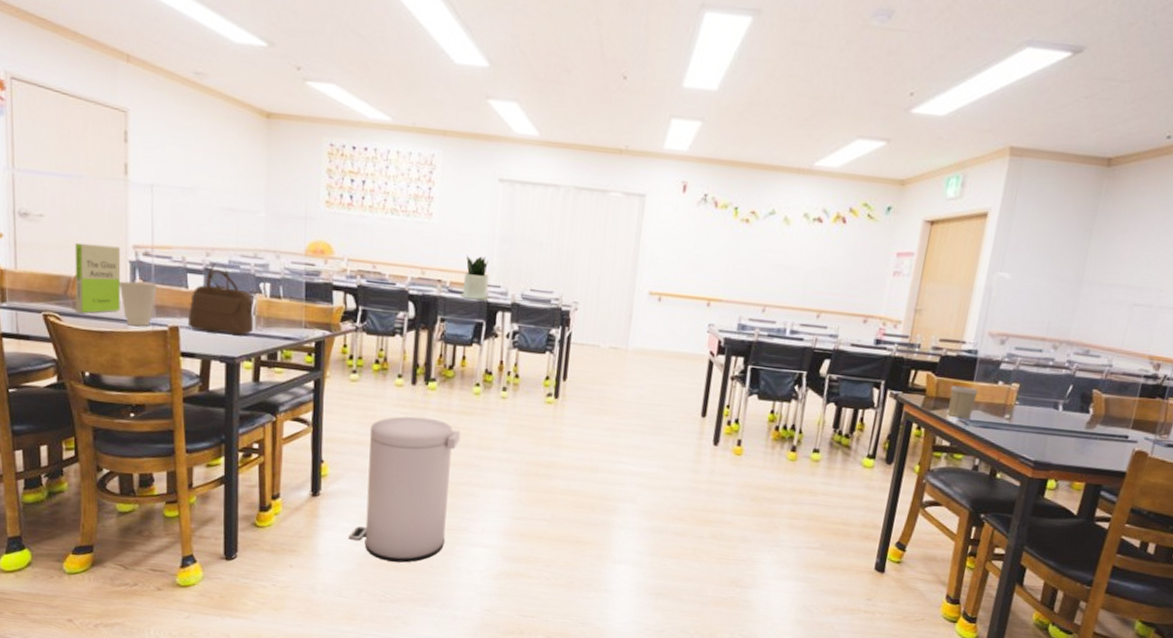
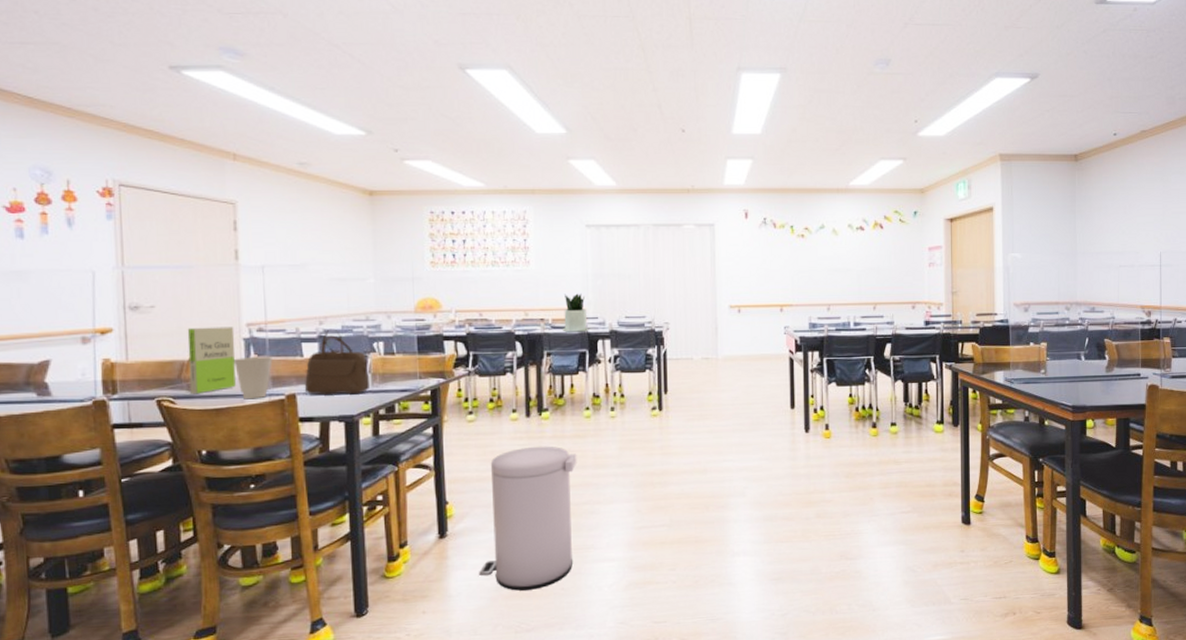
cup: present [947,385,979,420] -> none [993,350,1016,379]

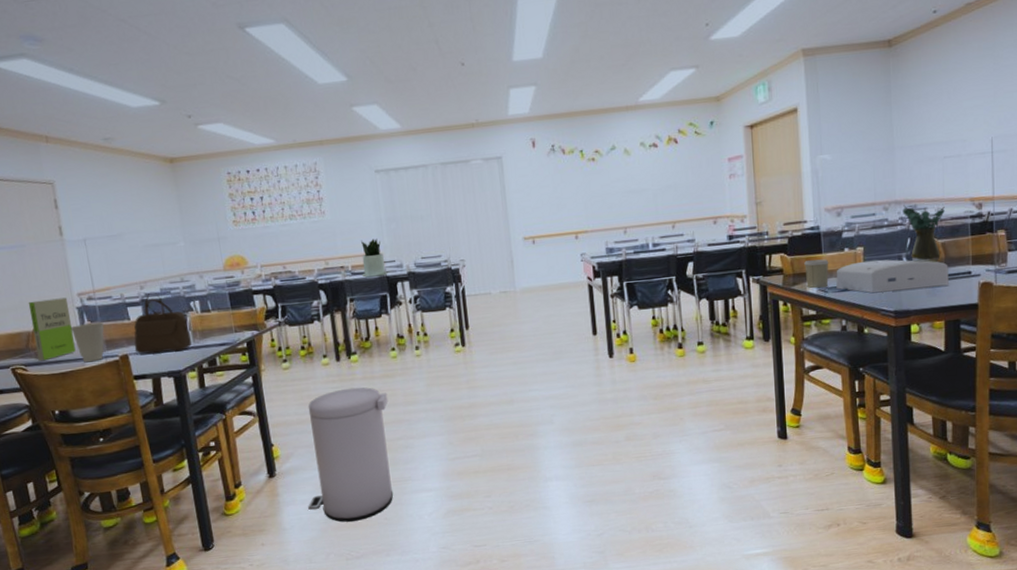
cup: none [993,350,1016,379] -> present [804,259,829,289]
tissue dispenser: none [1021,356,1121,387] -> present [836,259,949,294]
vase: none [1082,306,1119,363] -> present [902,204,945,263]

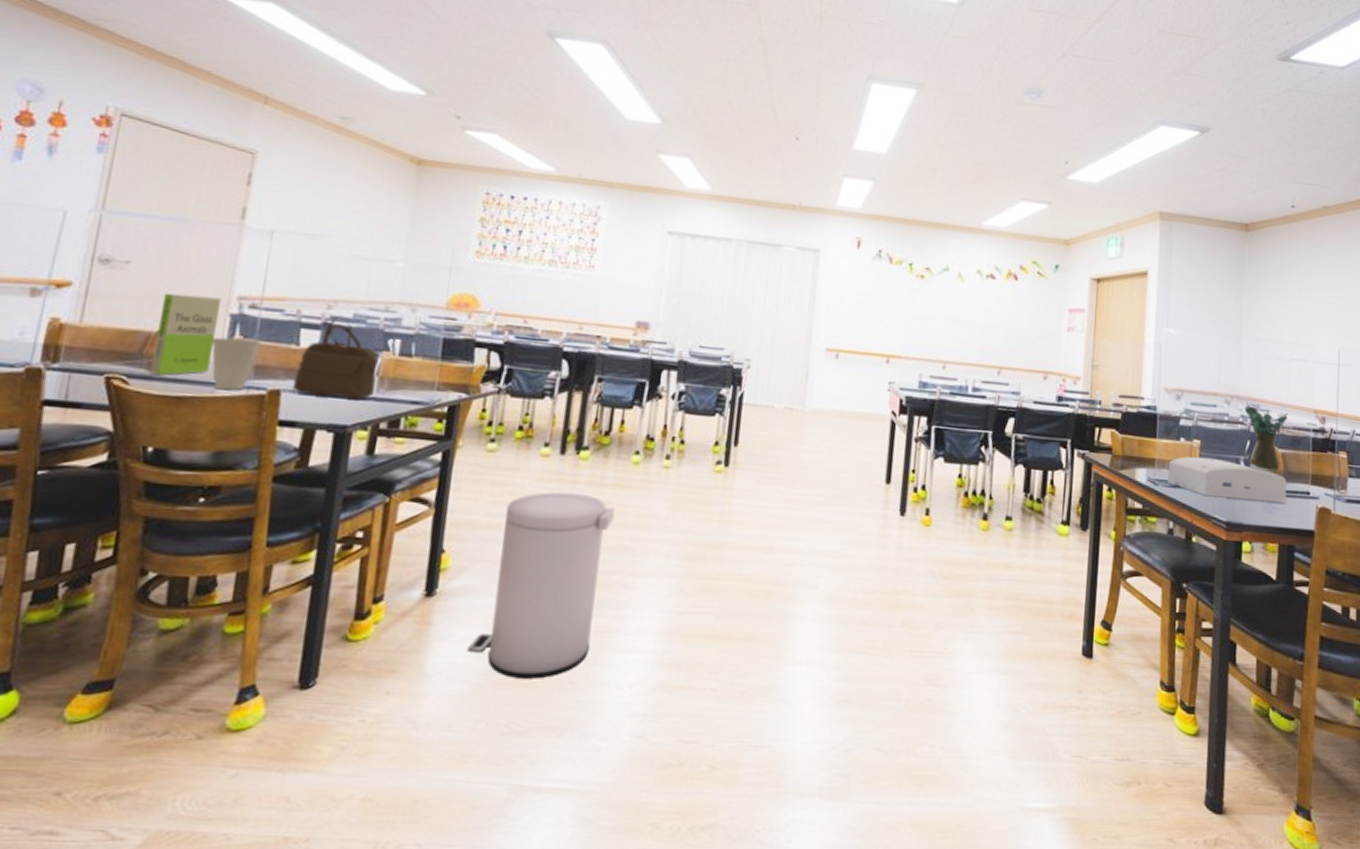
planter: present [361,238,388,278] -> none [620,309,655,359]
cup: present [804,259,829,289] -> none [1135,442,1163,479]

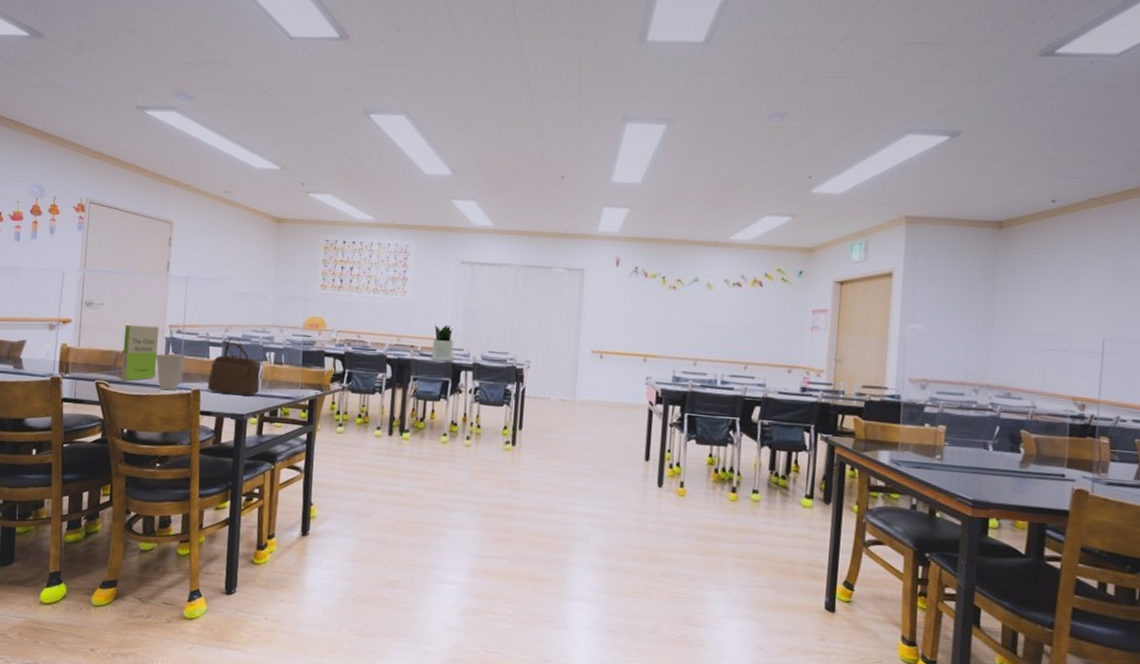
pedal bin: present [467,492,616,679] -> none [332,463,431,598]
planter: none [620,309,655,359] -> present [429,324,454,363]
tissue dispenser: present [1167,456,1287,503] -> none [911,440,1039,484]
vase: present [1244,401,1288,475] -> none [994,389,1042,458]

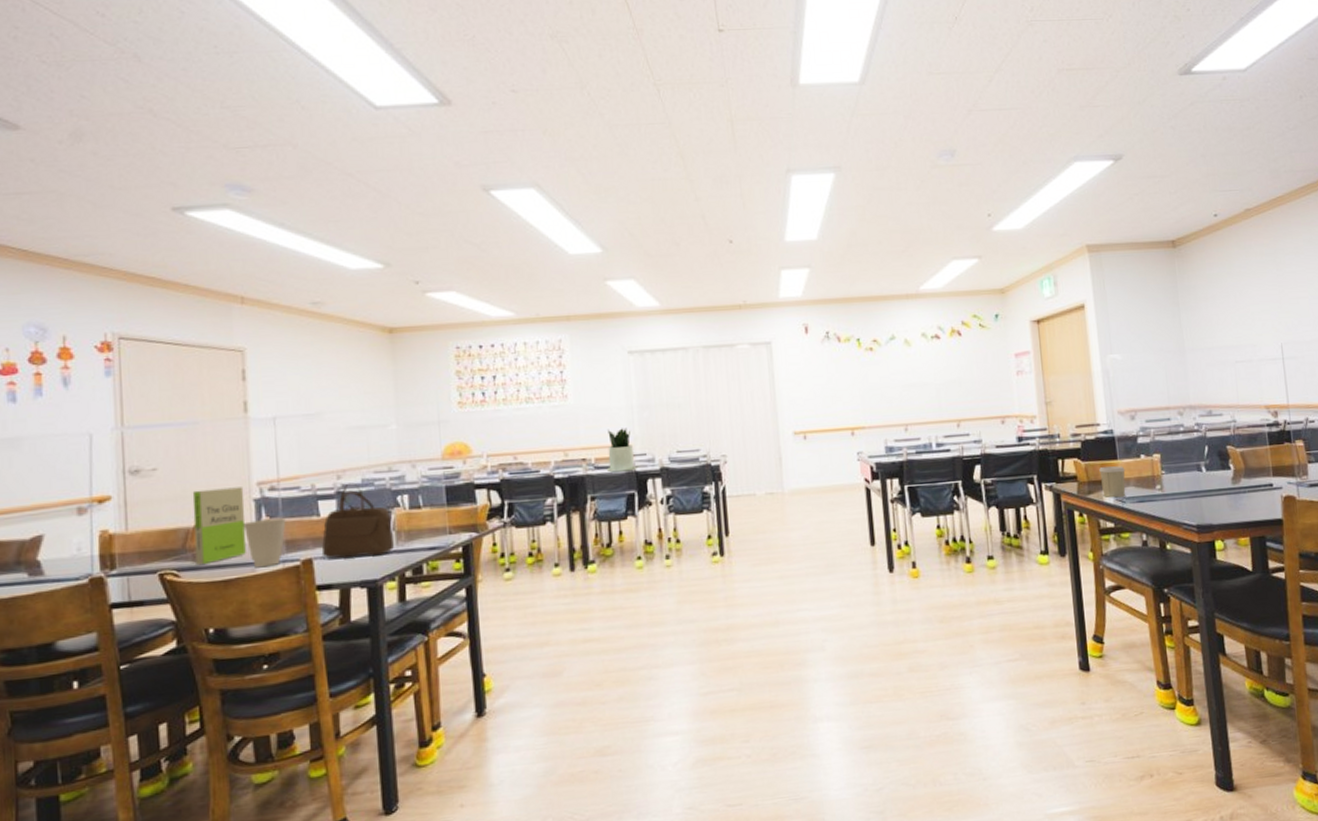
cup: none [878,427,906,460] -> present [1099,465,1126,498]

